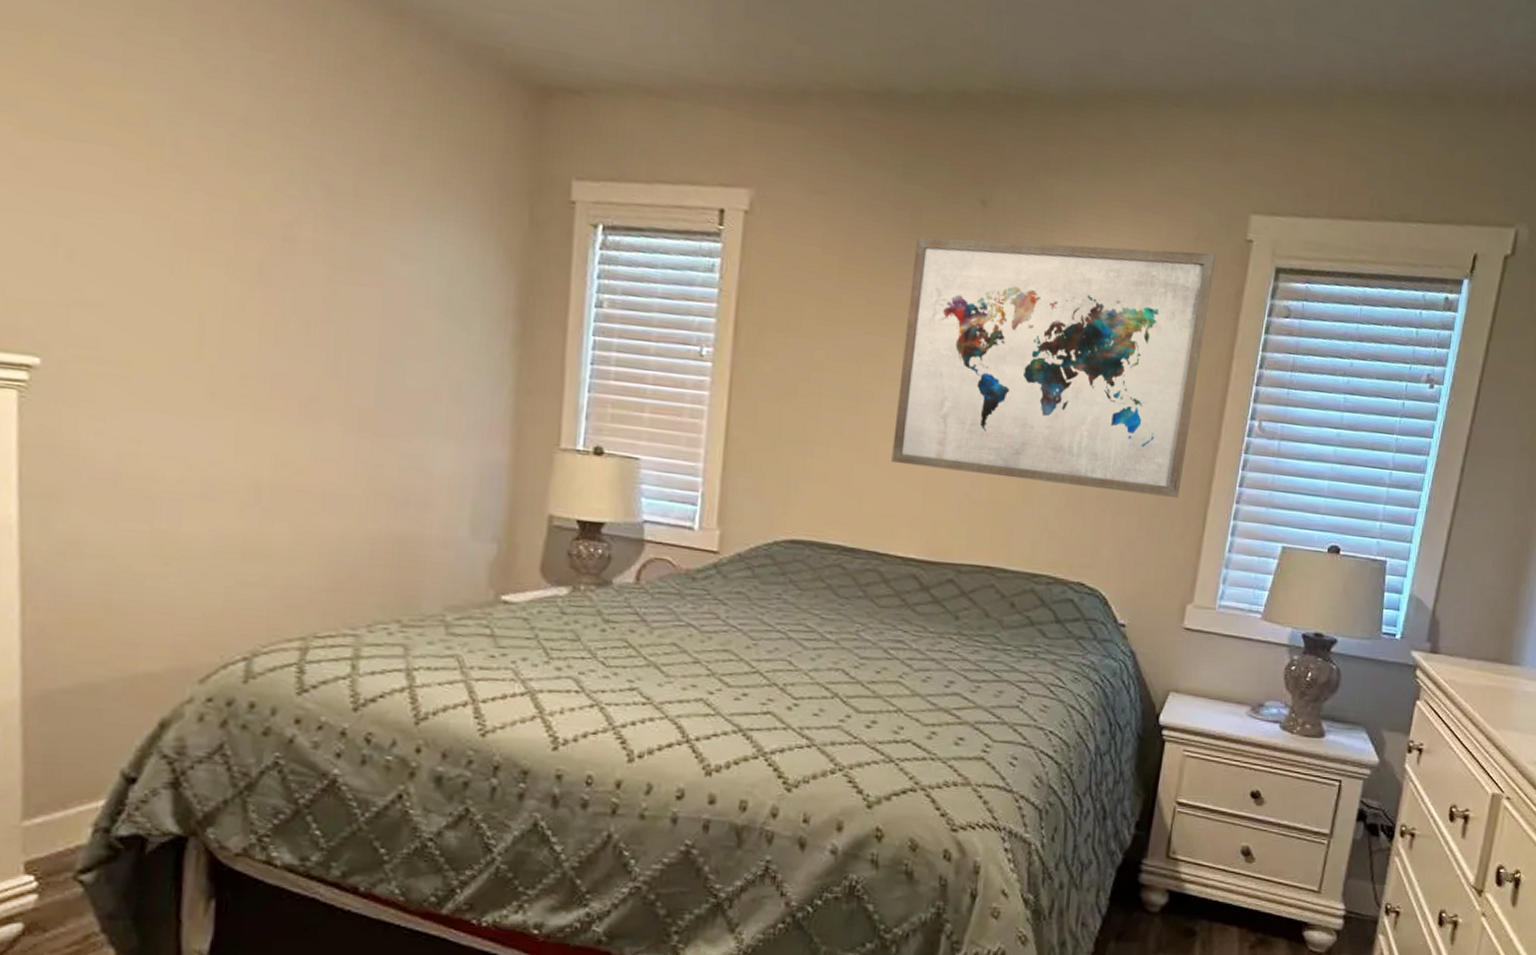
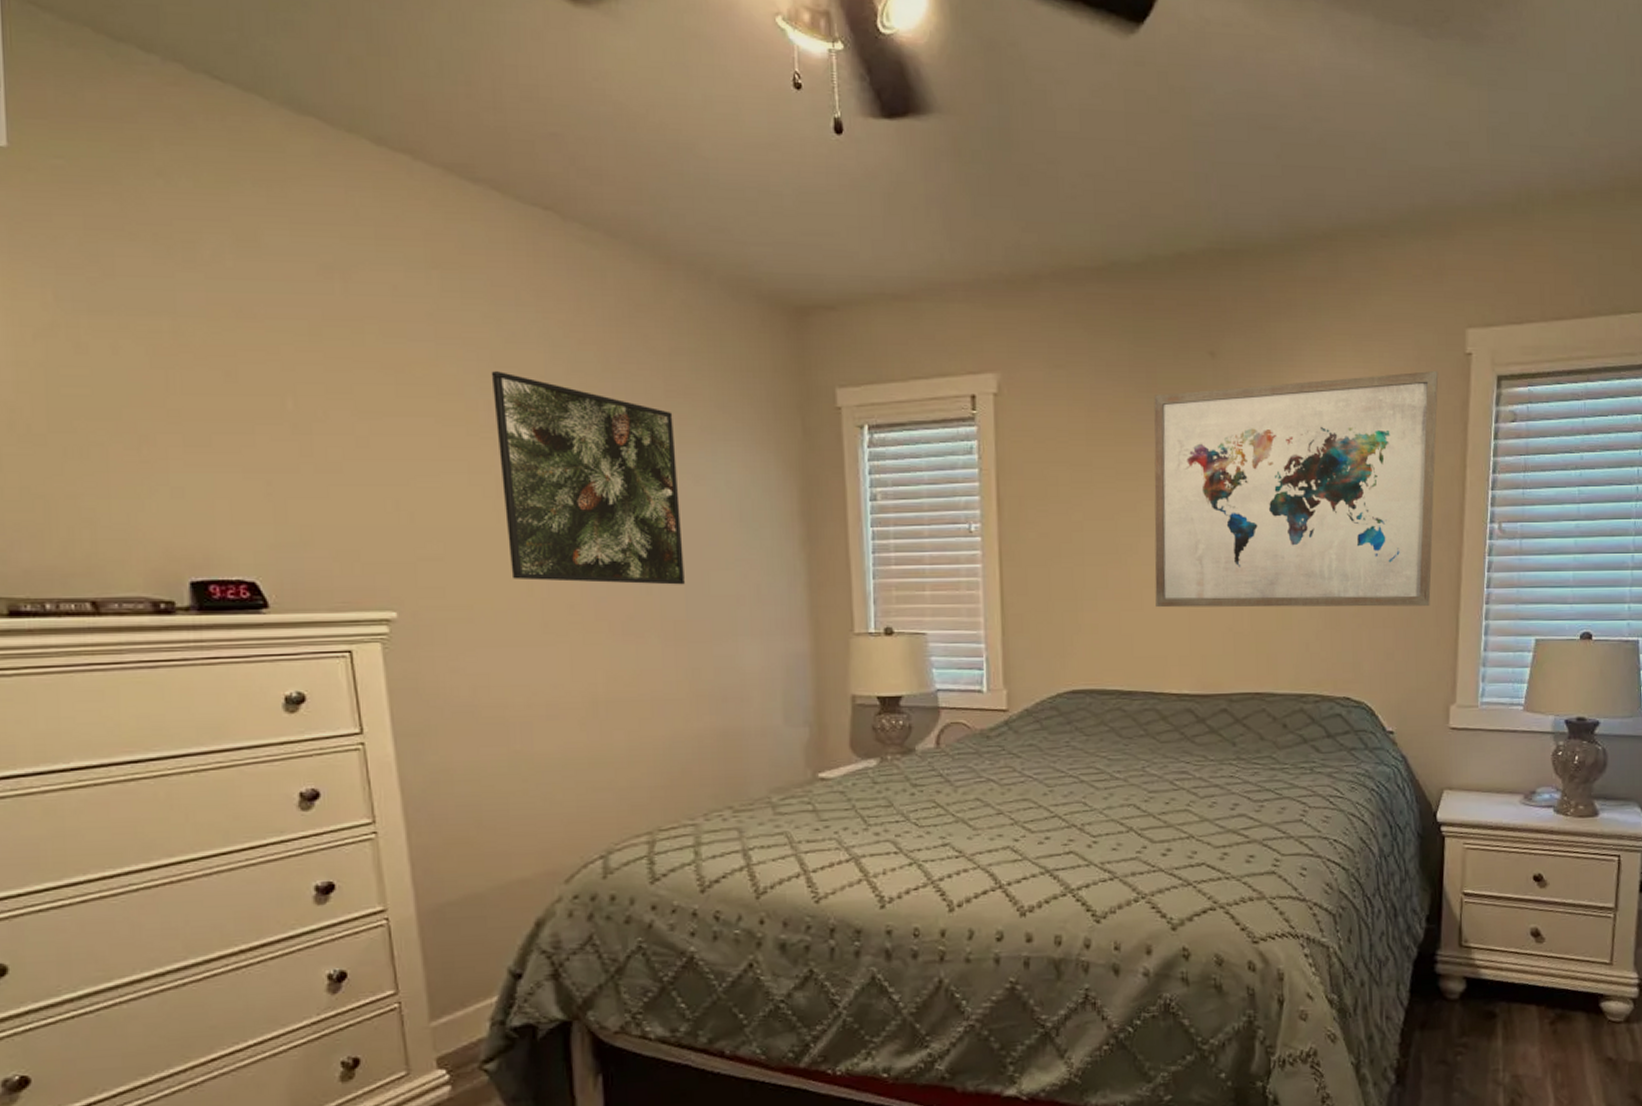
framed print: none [179,106,386,371] -> present [491,371,685,585]

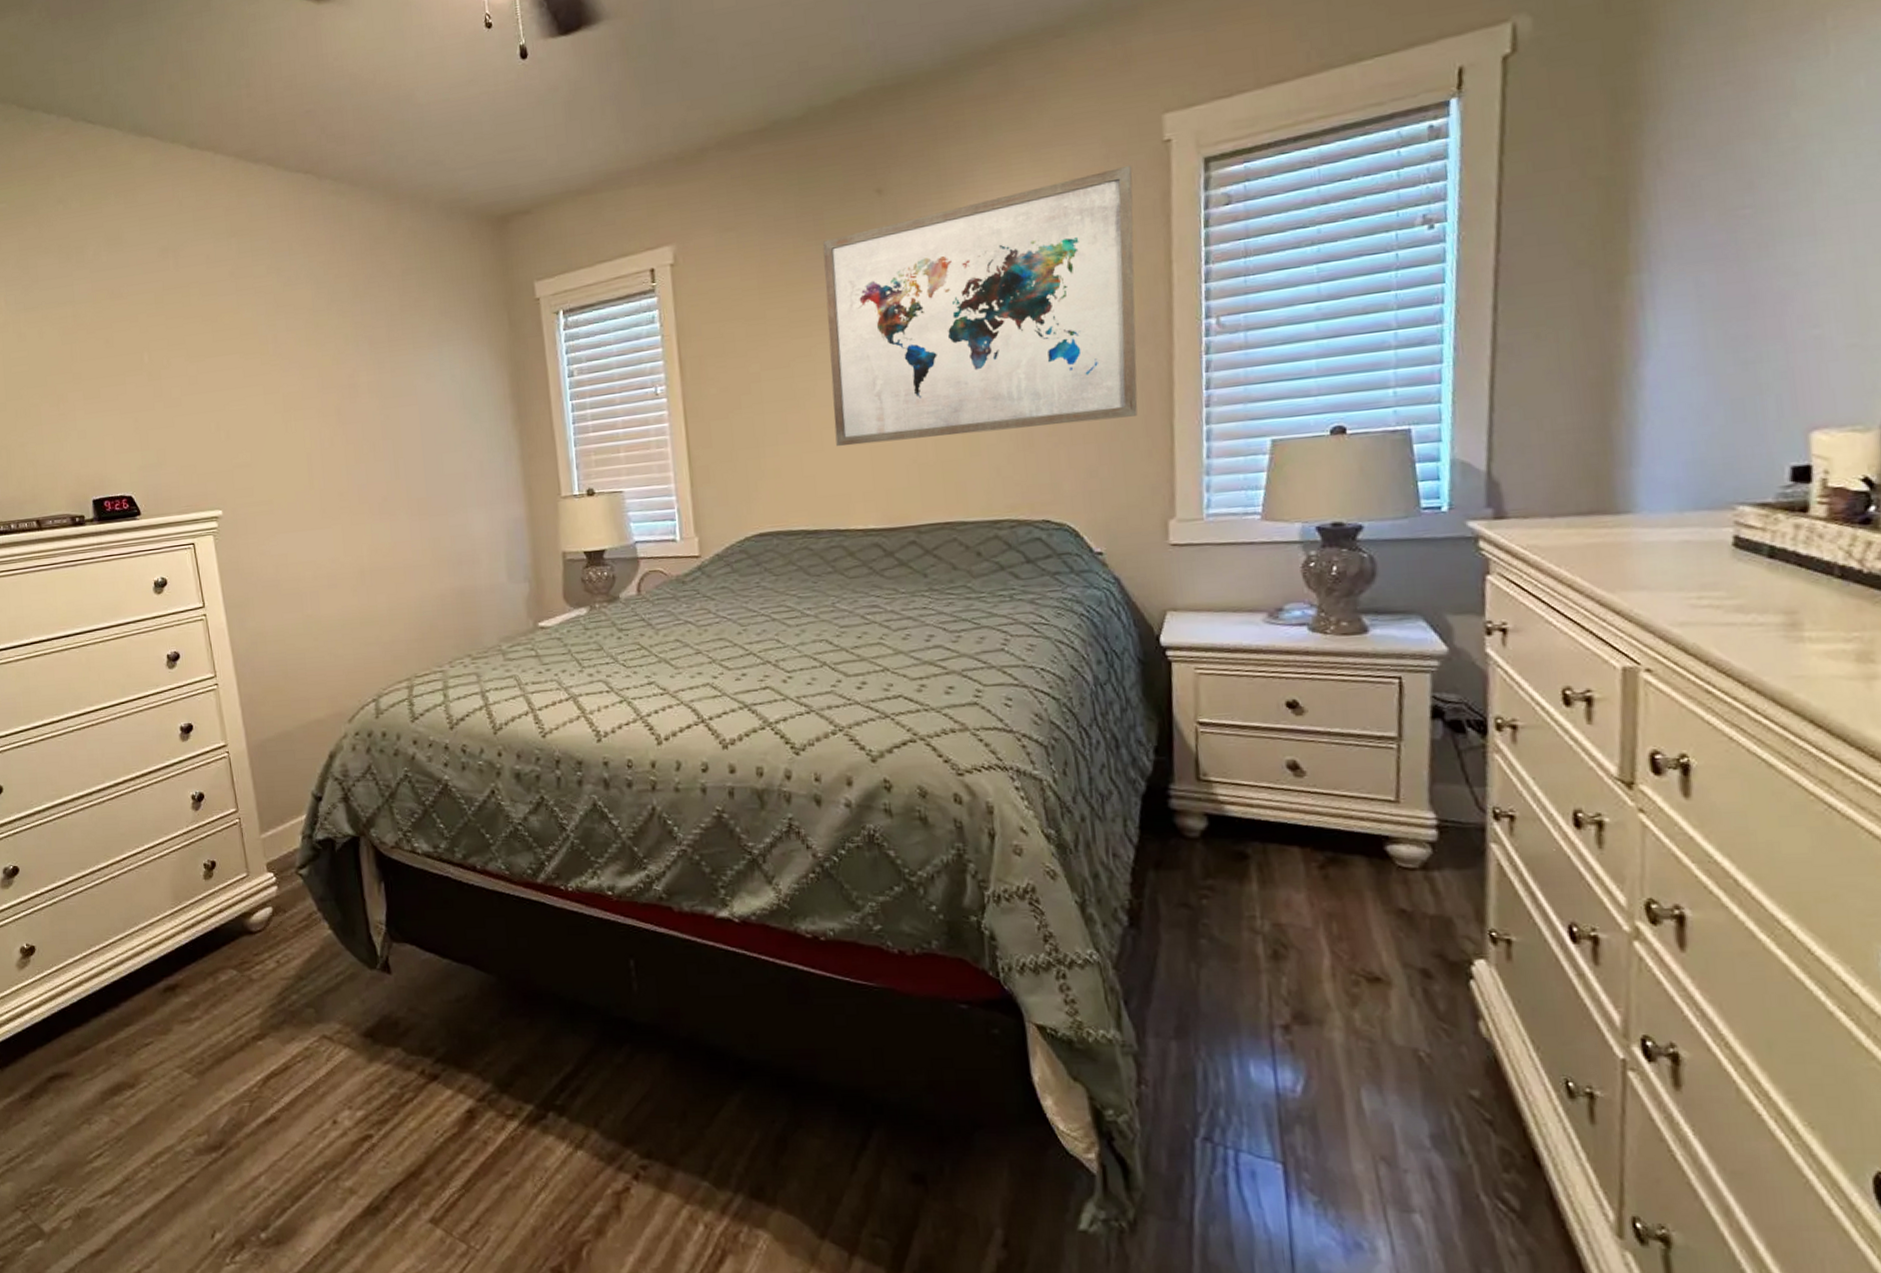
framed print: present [491,371,685,585] -> none [275,310,424,476]

